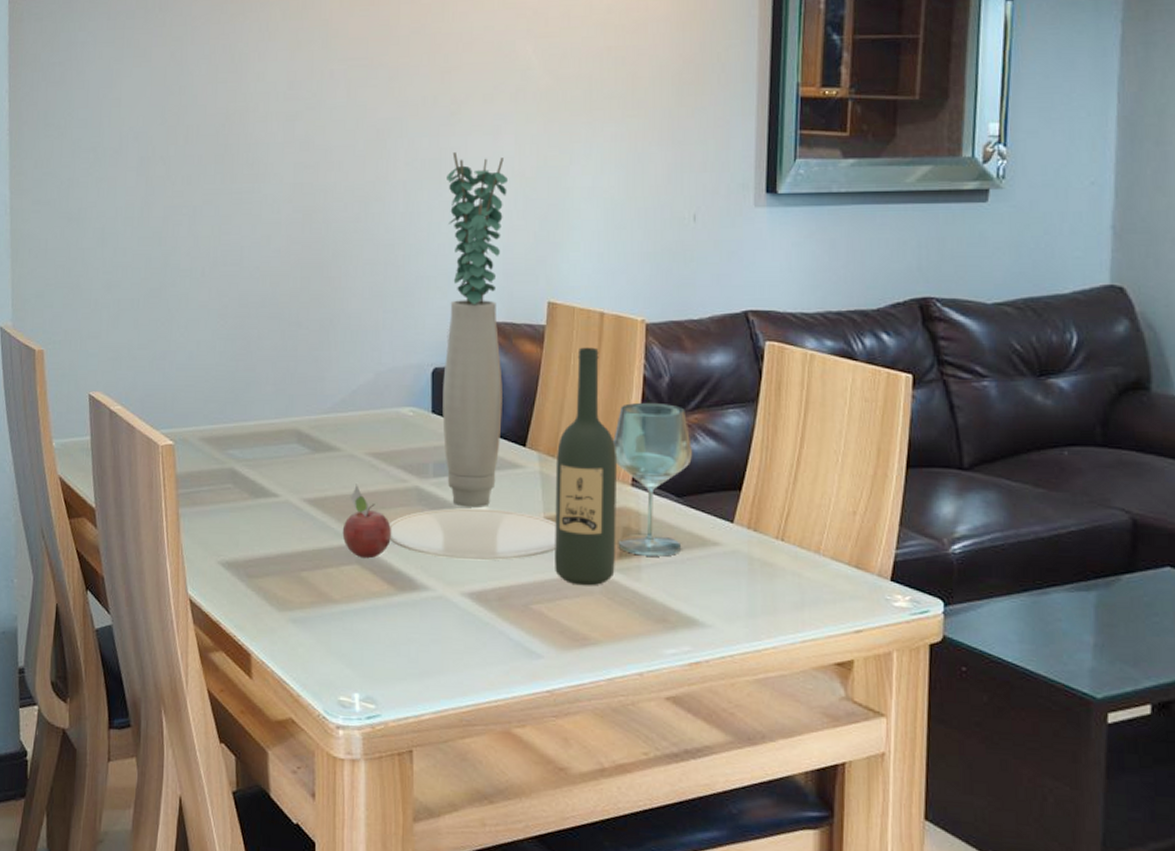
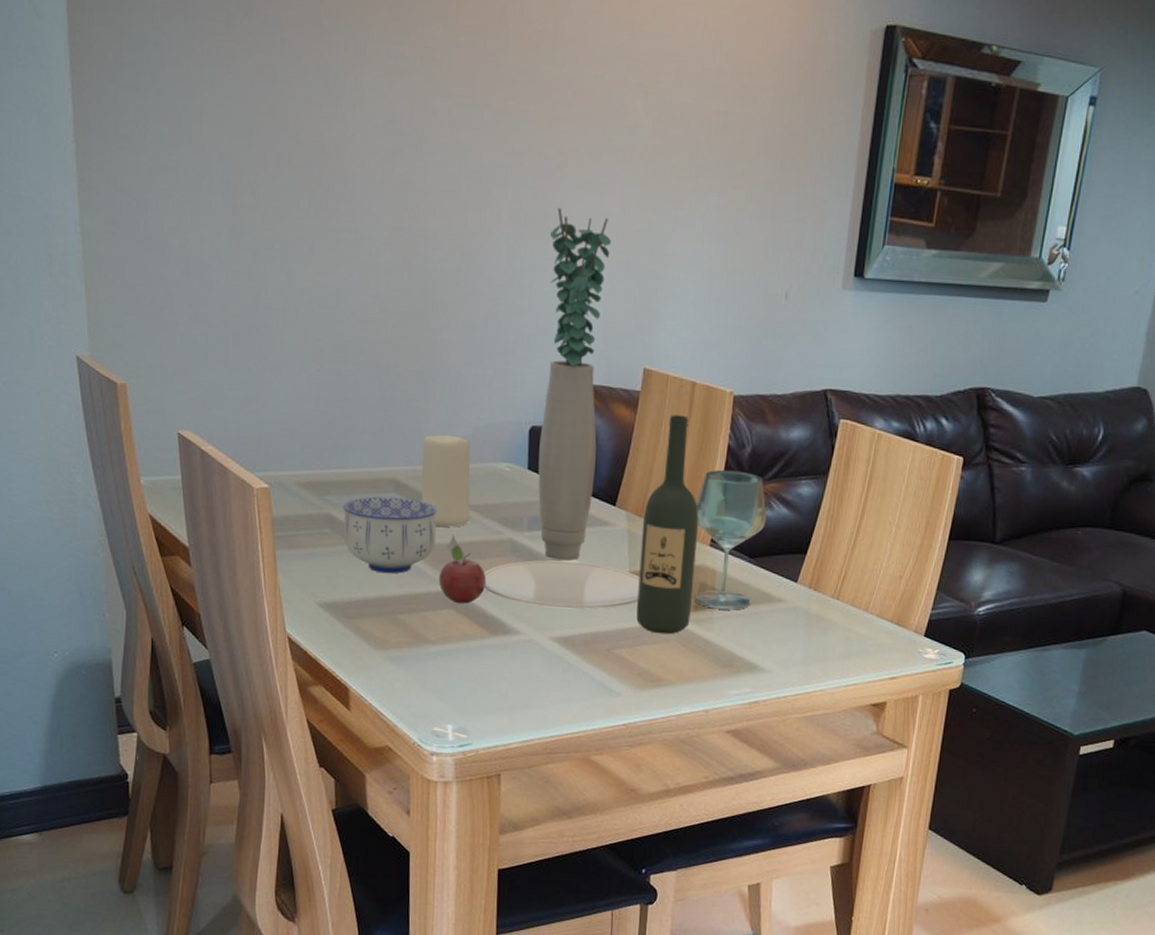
bowl: none [245,447,340,529] -> present [342,496,438,574]
candle: none [323,381,374,477] -> present [421,434,471,527]

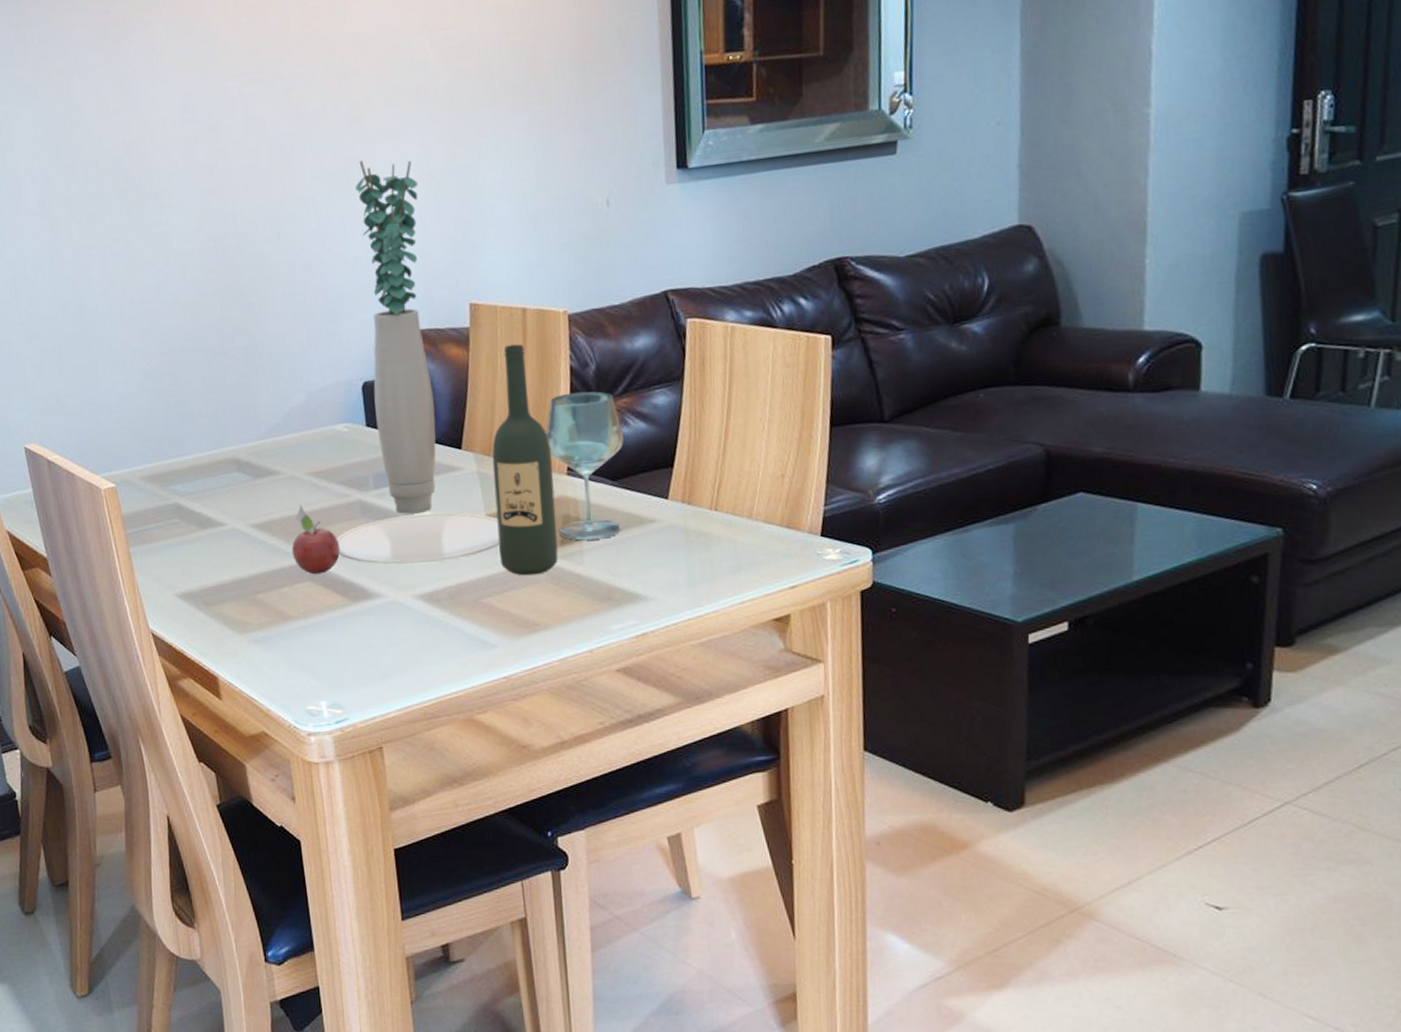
bowl: present [342,496,438,574] -> none [188,475,284,555]
candle: present [421,434,471,527] -> none [257,404,315,499]

